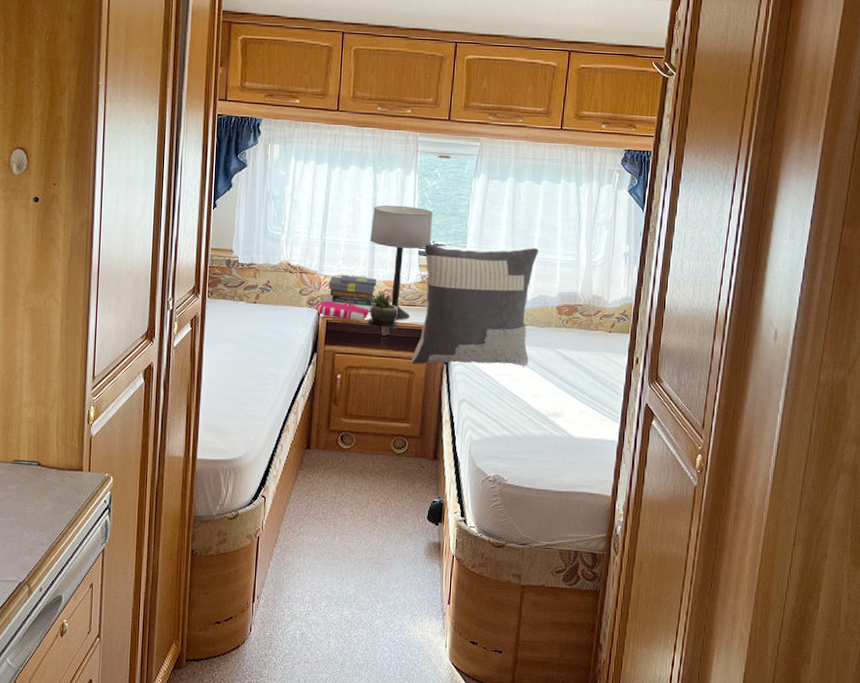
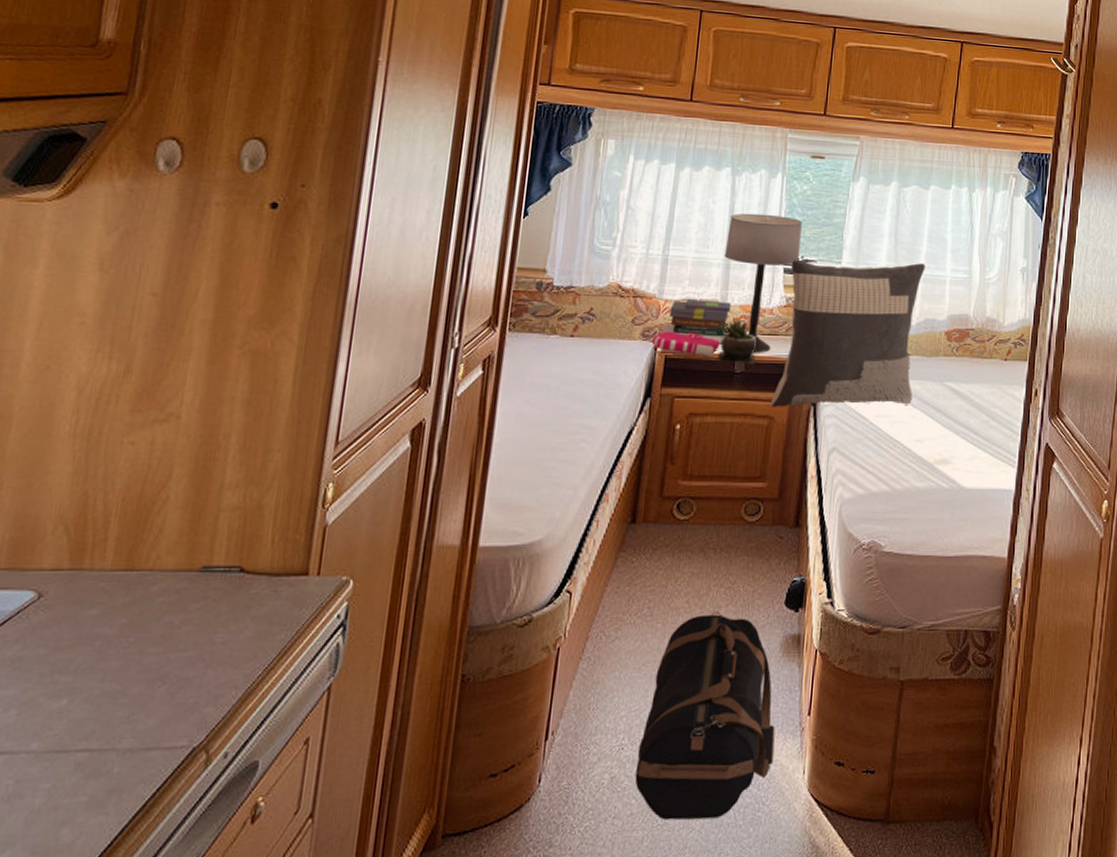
duffel bag: none [318,520,423,672] -> present [635,611,775,820]

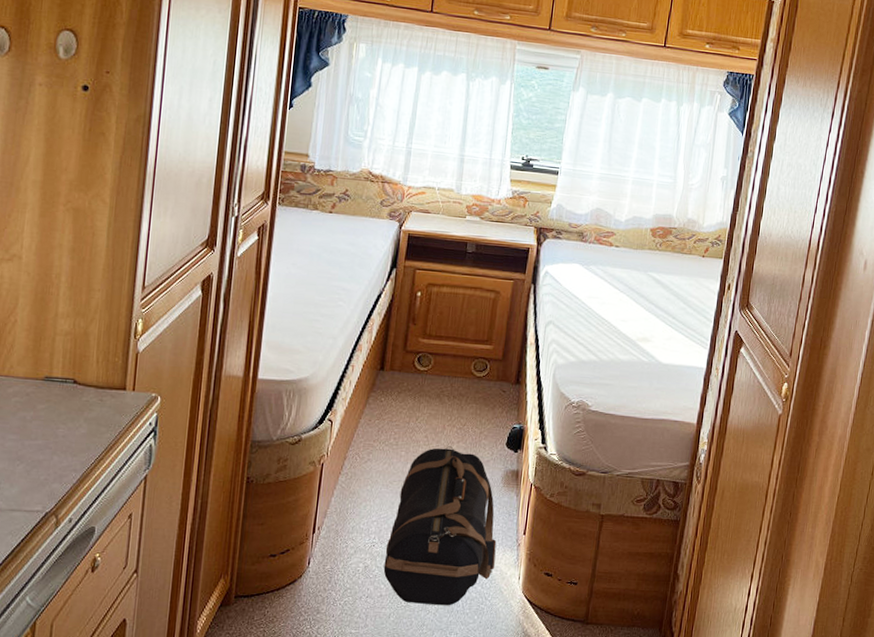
book: present [652,331,721,357] -> none [398,213,455,238]
books: present [661,299,732,344] -> none [405,187,465,227]
succulent plant: present [717,319,757,364] -> none [452,206,487,246]
table lamp: present [724,213,802,354] -> none [459,114,527,237]
pillow: present [771,259,925,407] -> none [497,157,635,289]

